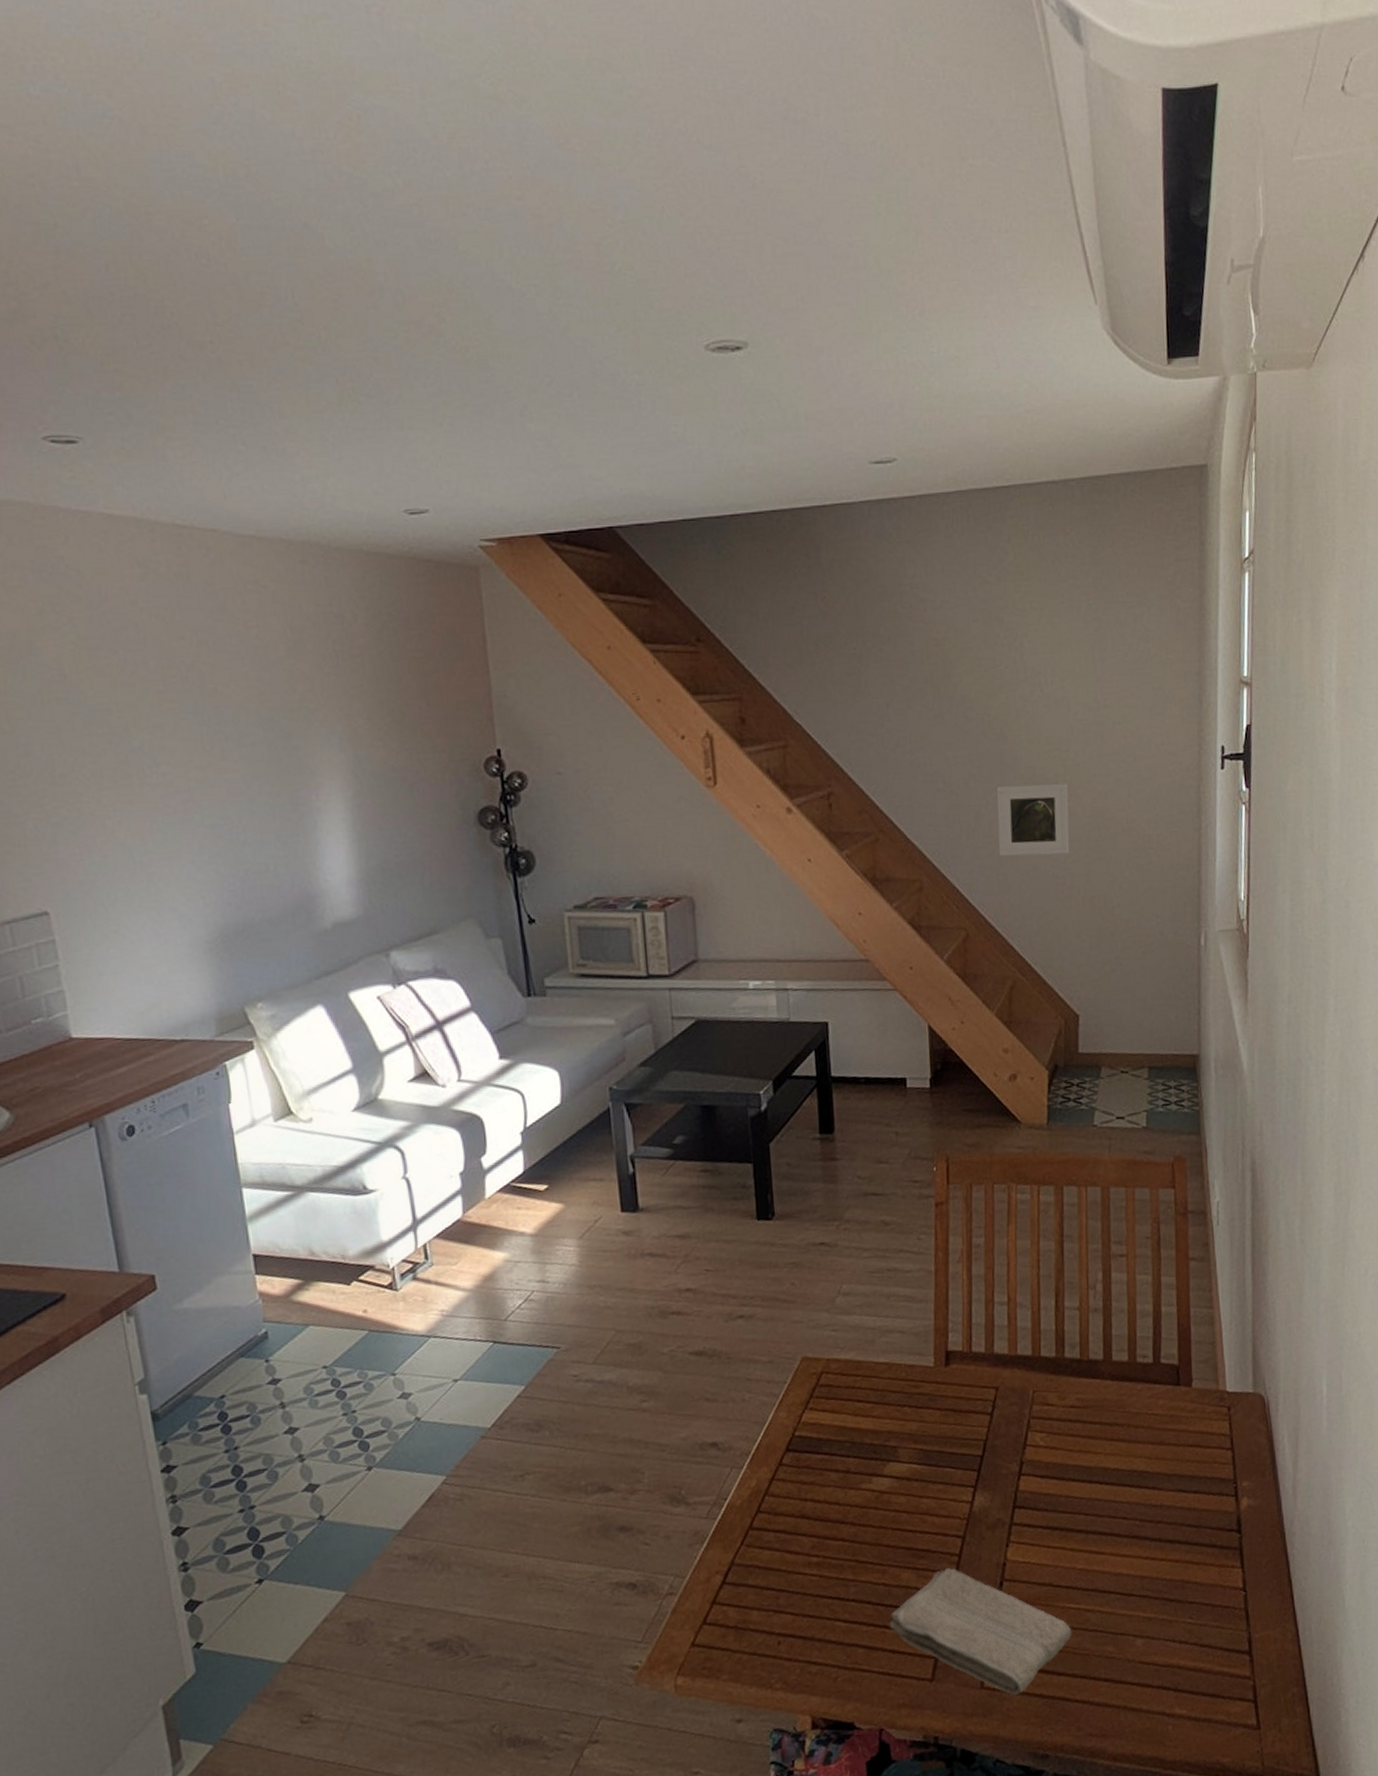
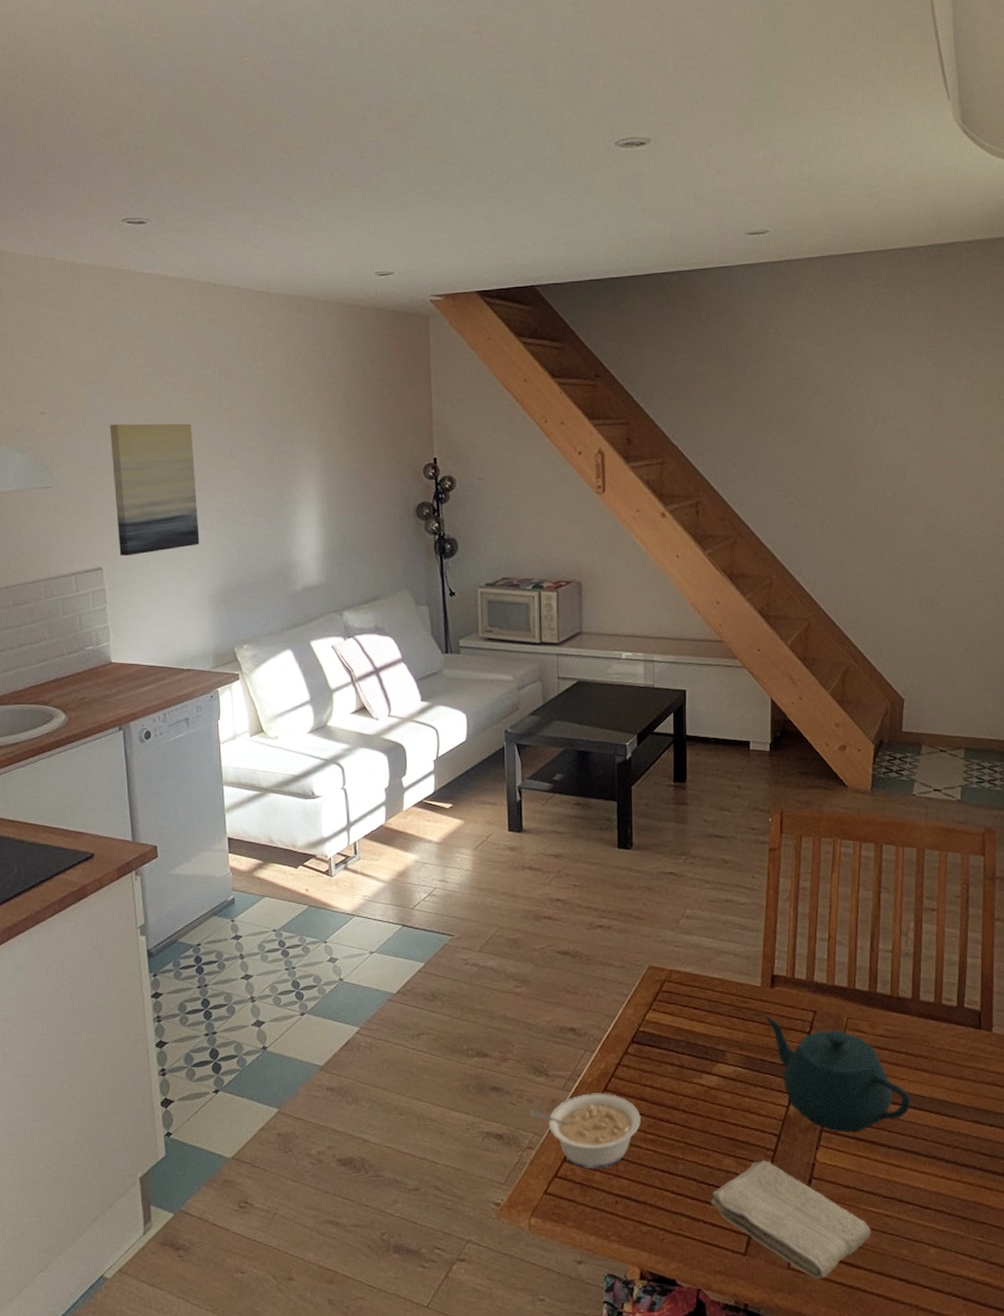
wall art: none [44,713,187,894] -> present [109,423,200,556]
legume: none [667,1515,803,1609] -> present [529,1093,641,1170]
teapot: none [940,1400,1108,1524] -> present [764,1016,911,1133]
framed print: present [996,783,1070,857] -> none [839,501,904,562]

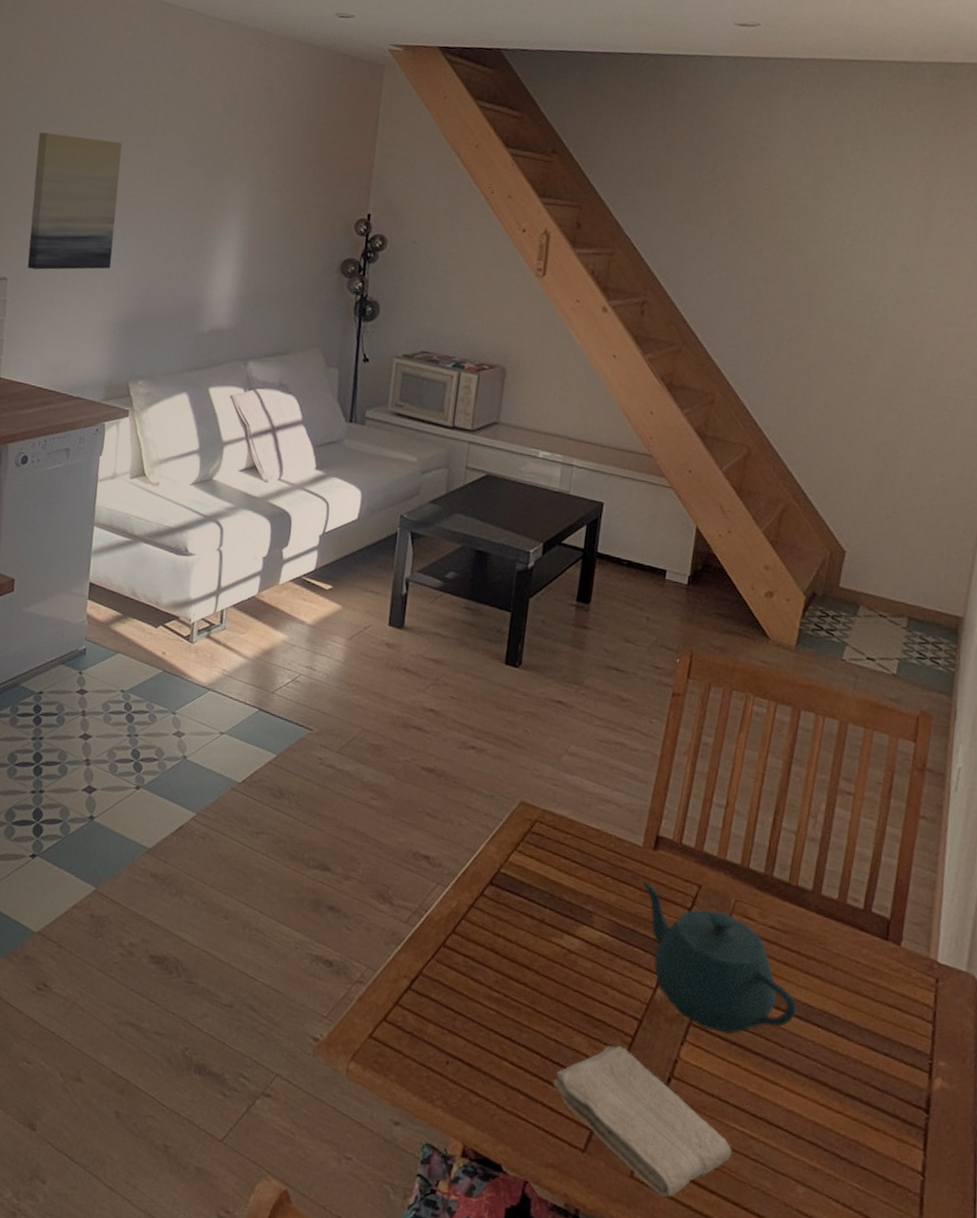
legume: present [529,1093,641,1170] -> none [365,932,488,1021]

